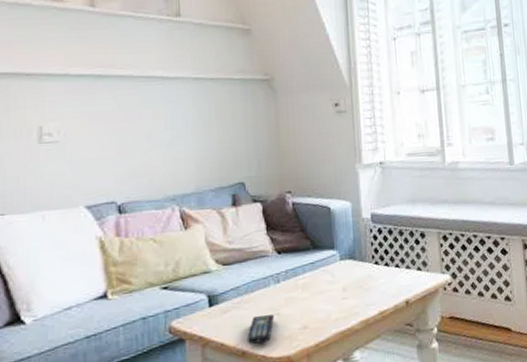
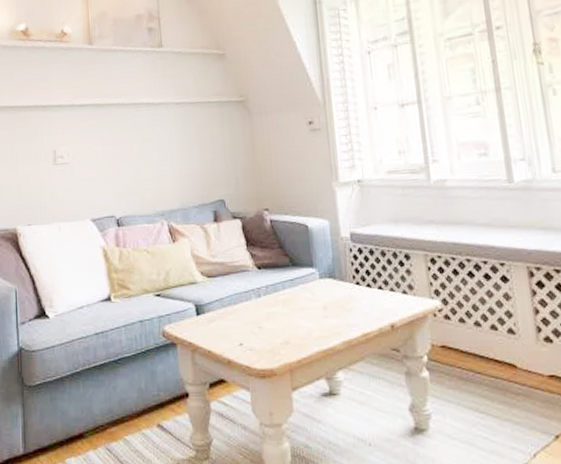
remote control: present [246,314,275,344] -> none [231,328,257,354]

